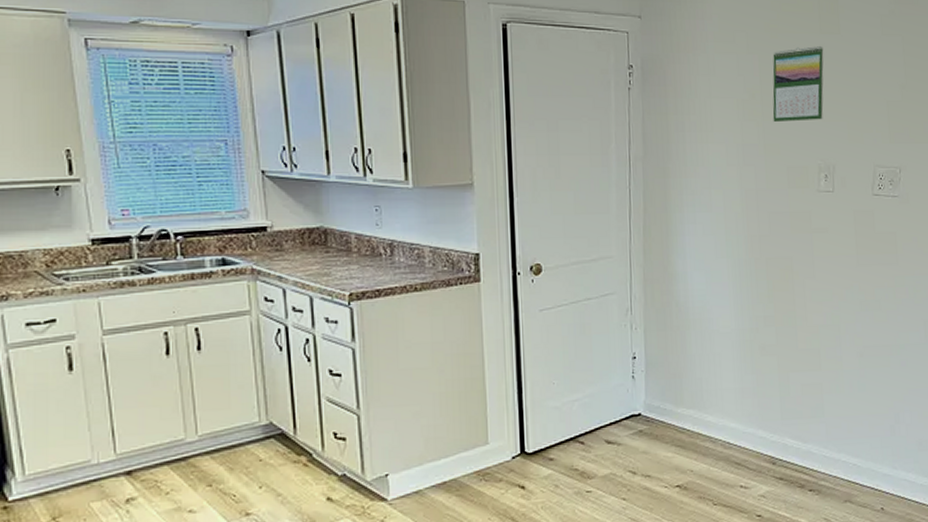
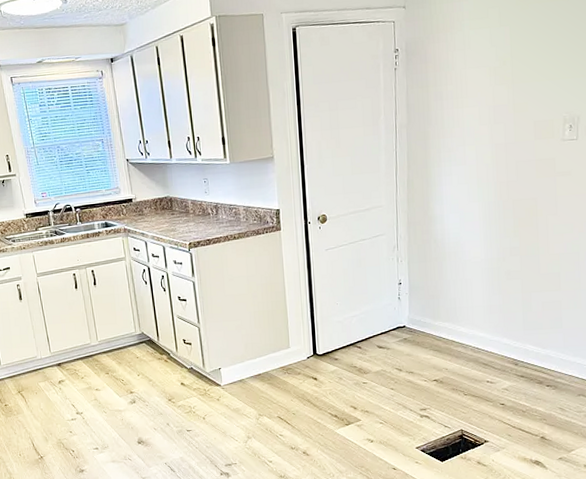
calendar: present [773,46,824,122] -> none [522,11,572,83]

